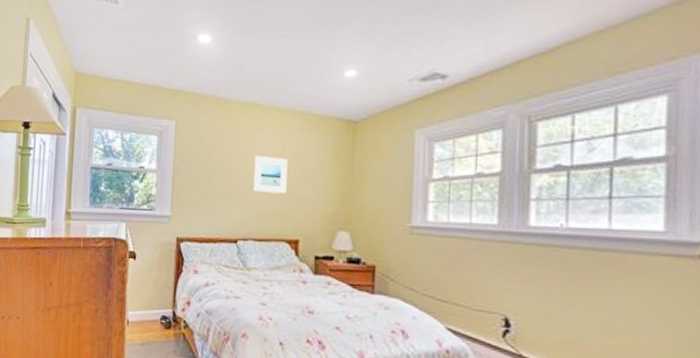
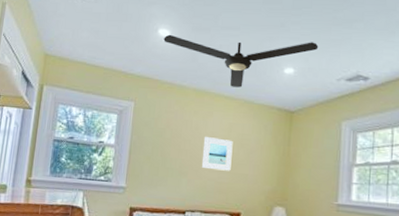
ceiling fan: none [204,37,386,97] -> present [163,34,319,88]

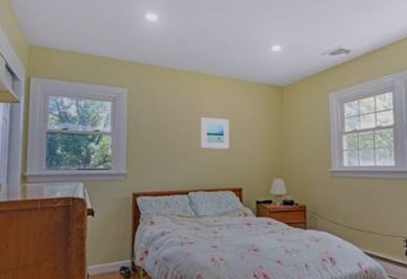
ceiling fan: present [163,34,319,88] -> none [151,19,302,67]

